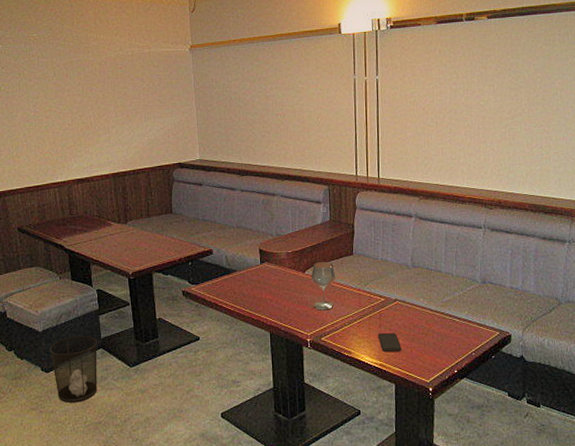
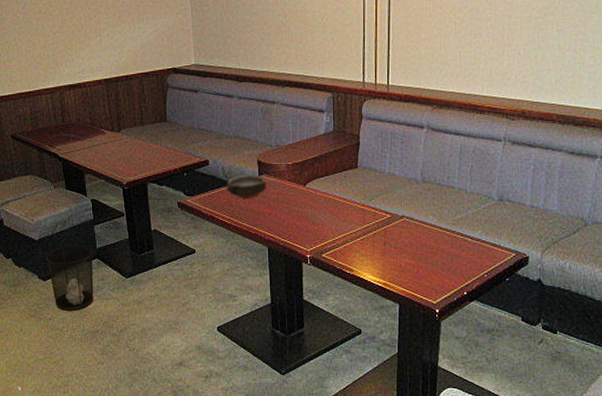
ashtray: none [229,263,268,285] -> present [226,175,267,198]
wine glass: present [311,261,336,311] -> none [312,174,339,226]
mobile phone: present [378,333,402,352] -> none [382,251,408,270]

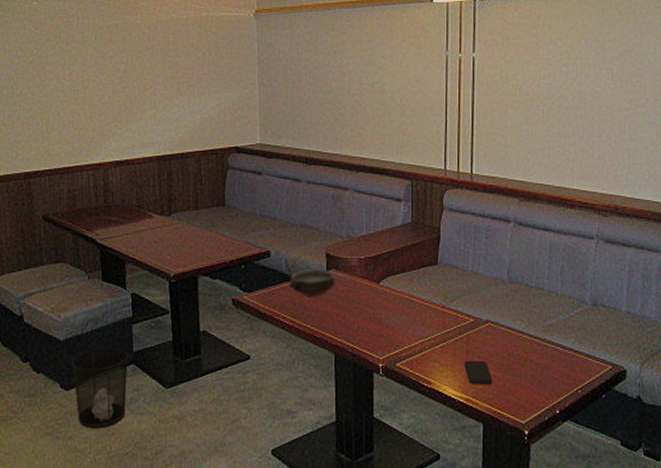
mobile phone: none [382,251,408,270] -> present [464,361,493,384]

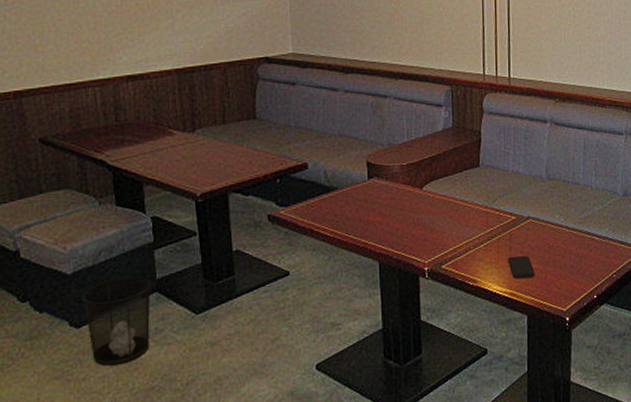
ashtray: present [289,270,335,295] -> none [329,179,378,206]

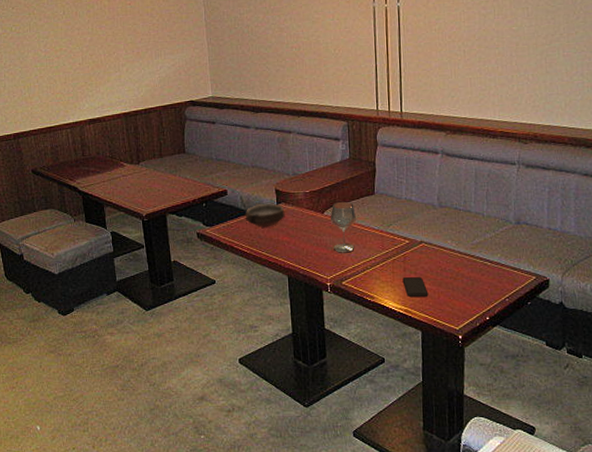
waste bin: present [81,276,152,366] -> none [65,278,114,346]
ashtray: none [329,179,378,206] -> present [245,204,285,227]
wine glass: none [429,174,460,233] -> present [330,201,357,253]

